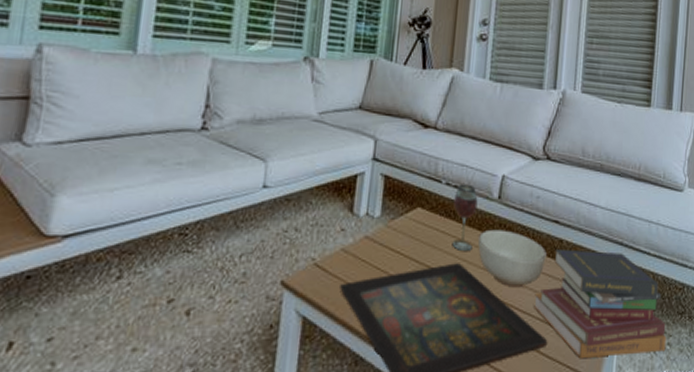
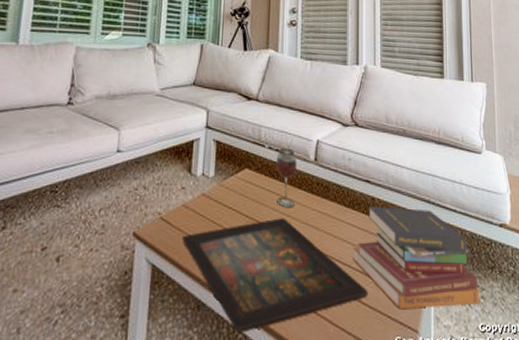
bowl: present [477,229,546,288] -> none [299,188,361,241]

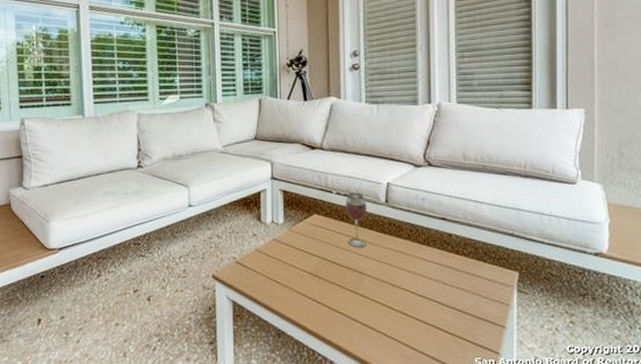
icon panel: present [182,218,368,333] -> none [258,257,446,356]
books: present [353,205,480,310] -> none [429,241,569,335]

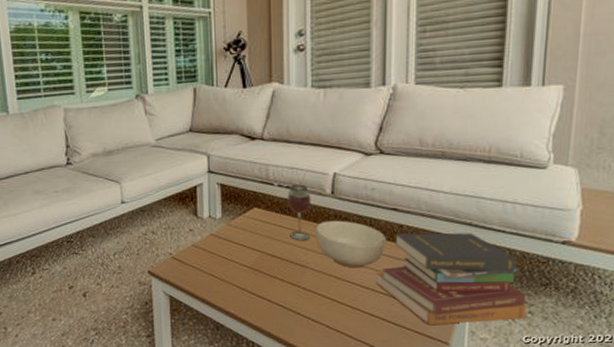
bowl: none [370,228,437,276] -> present [314,220,386,268]
books: none [429,241,569,335] -> present [376,232,527,326]

